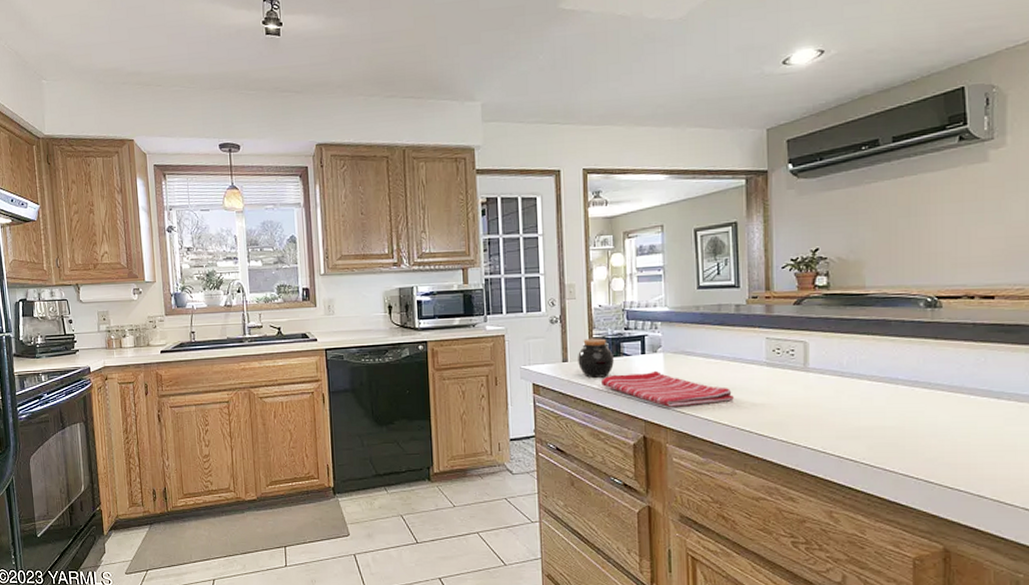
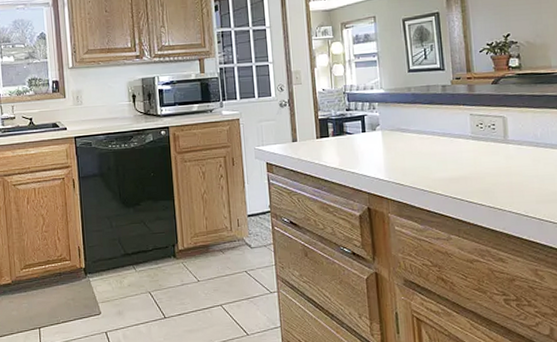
jar: present [578,338,614,378] -> none [306,119,338,155]
dish towel: present [601,370,734,407] -> none [328,147,445,180]

